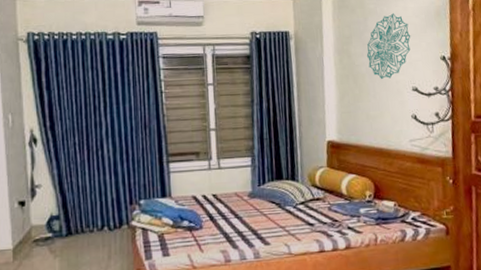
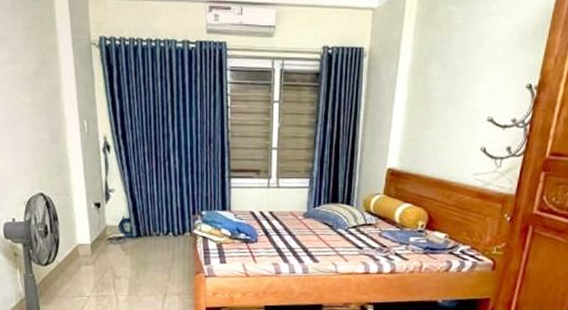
wall decoration: present [366,13,411,80] -> none [444,31,498,107]

